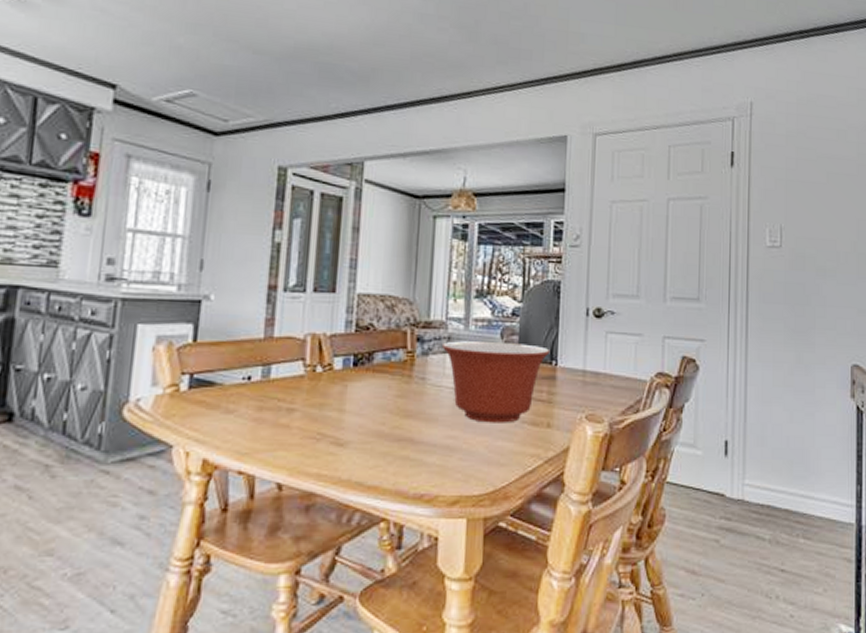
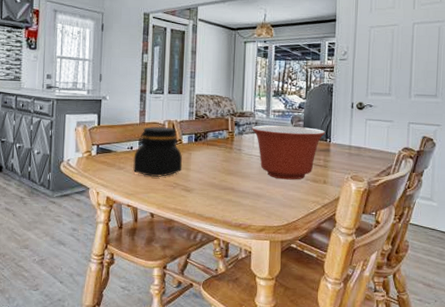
jar: none [250,344,332,426] -> present [133,127,182,178]

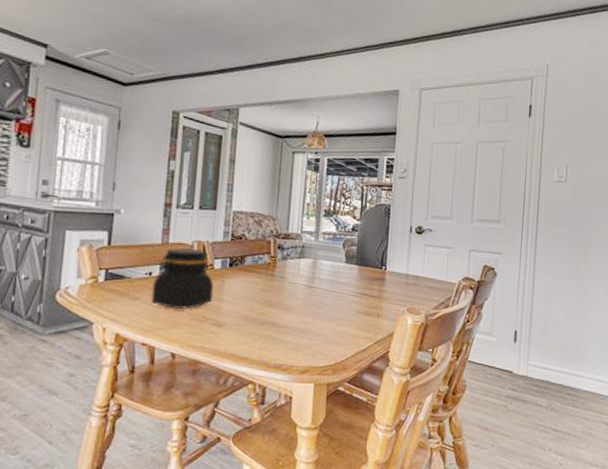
mixing bowl: present [252,125,326,180] -> none [298,249,381,313]

